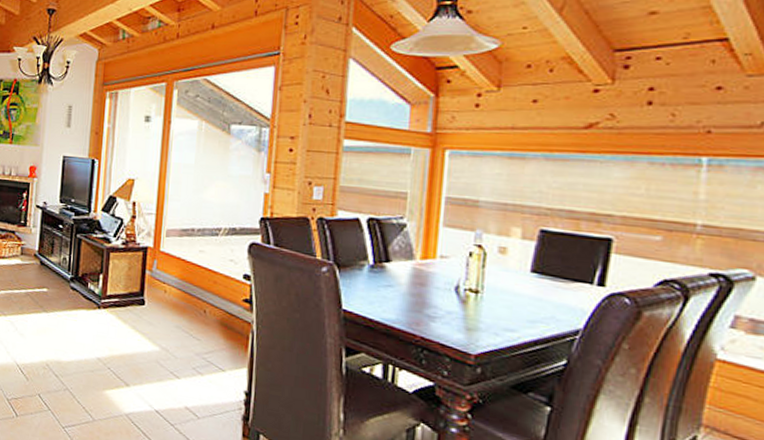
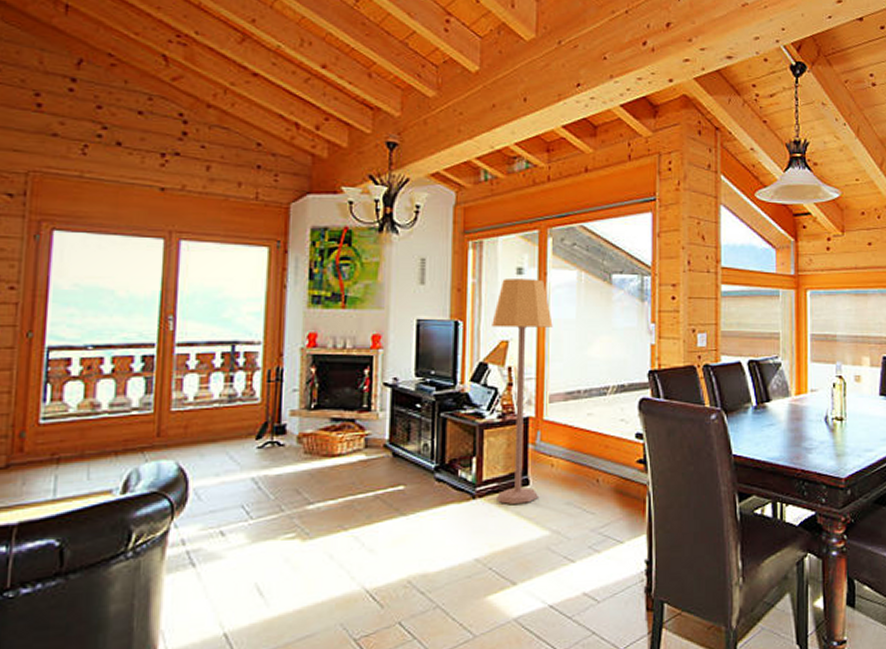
lamp: none [117,125,174,320] -> present [492,279,553,504]

